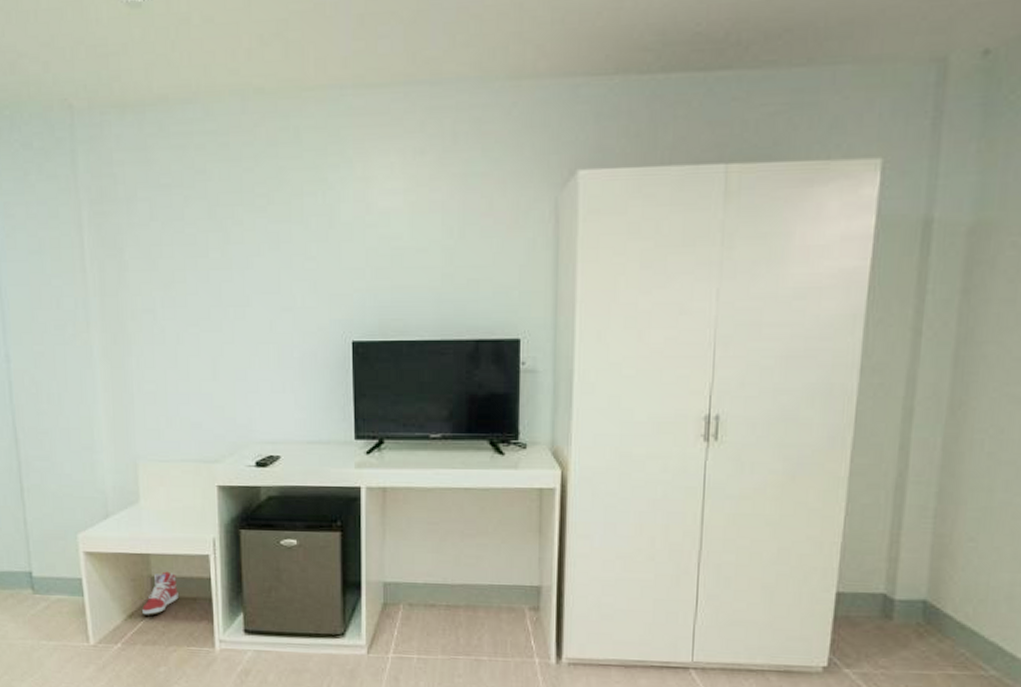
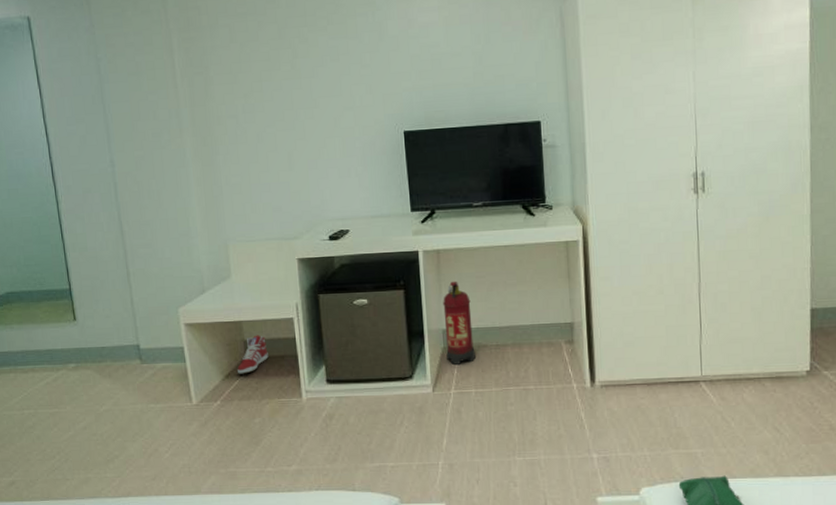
fire extinguisher: none [386,526,421,626] -> present [443,281,476,366]

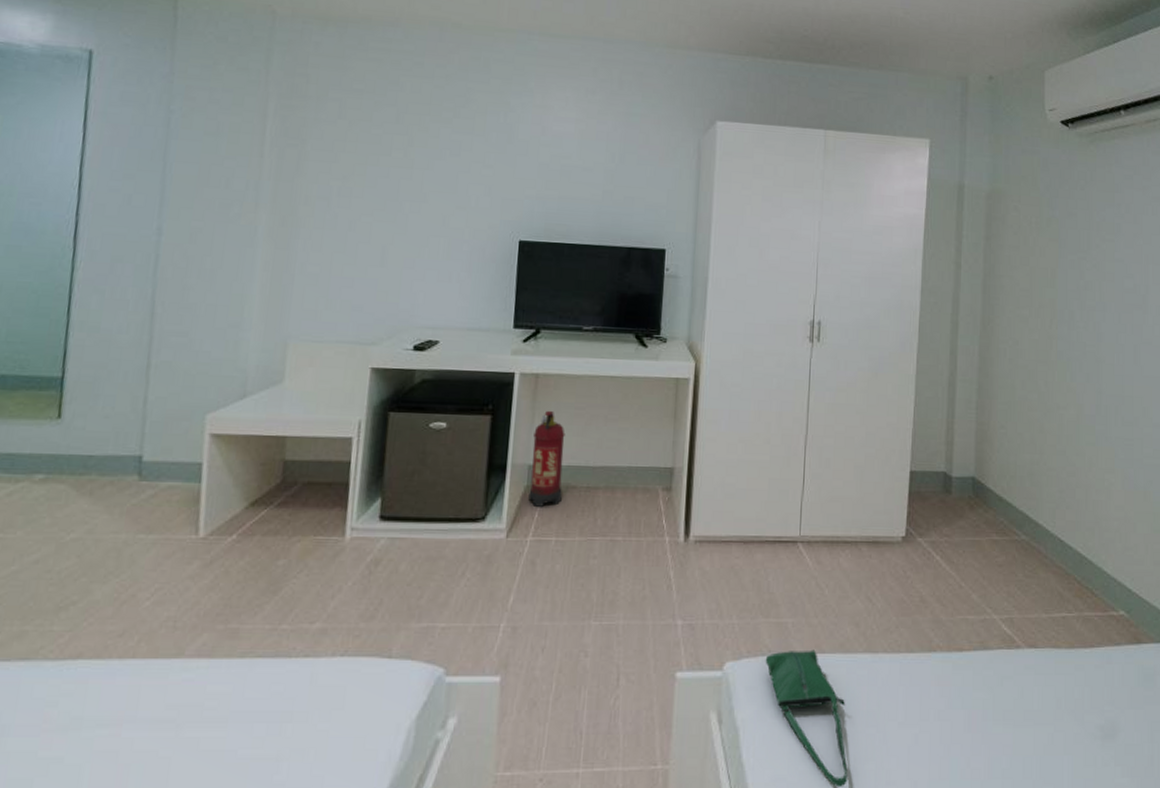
sneaker: present [237,335,269,374] -> none [268,455,313,502]

